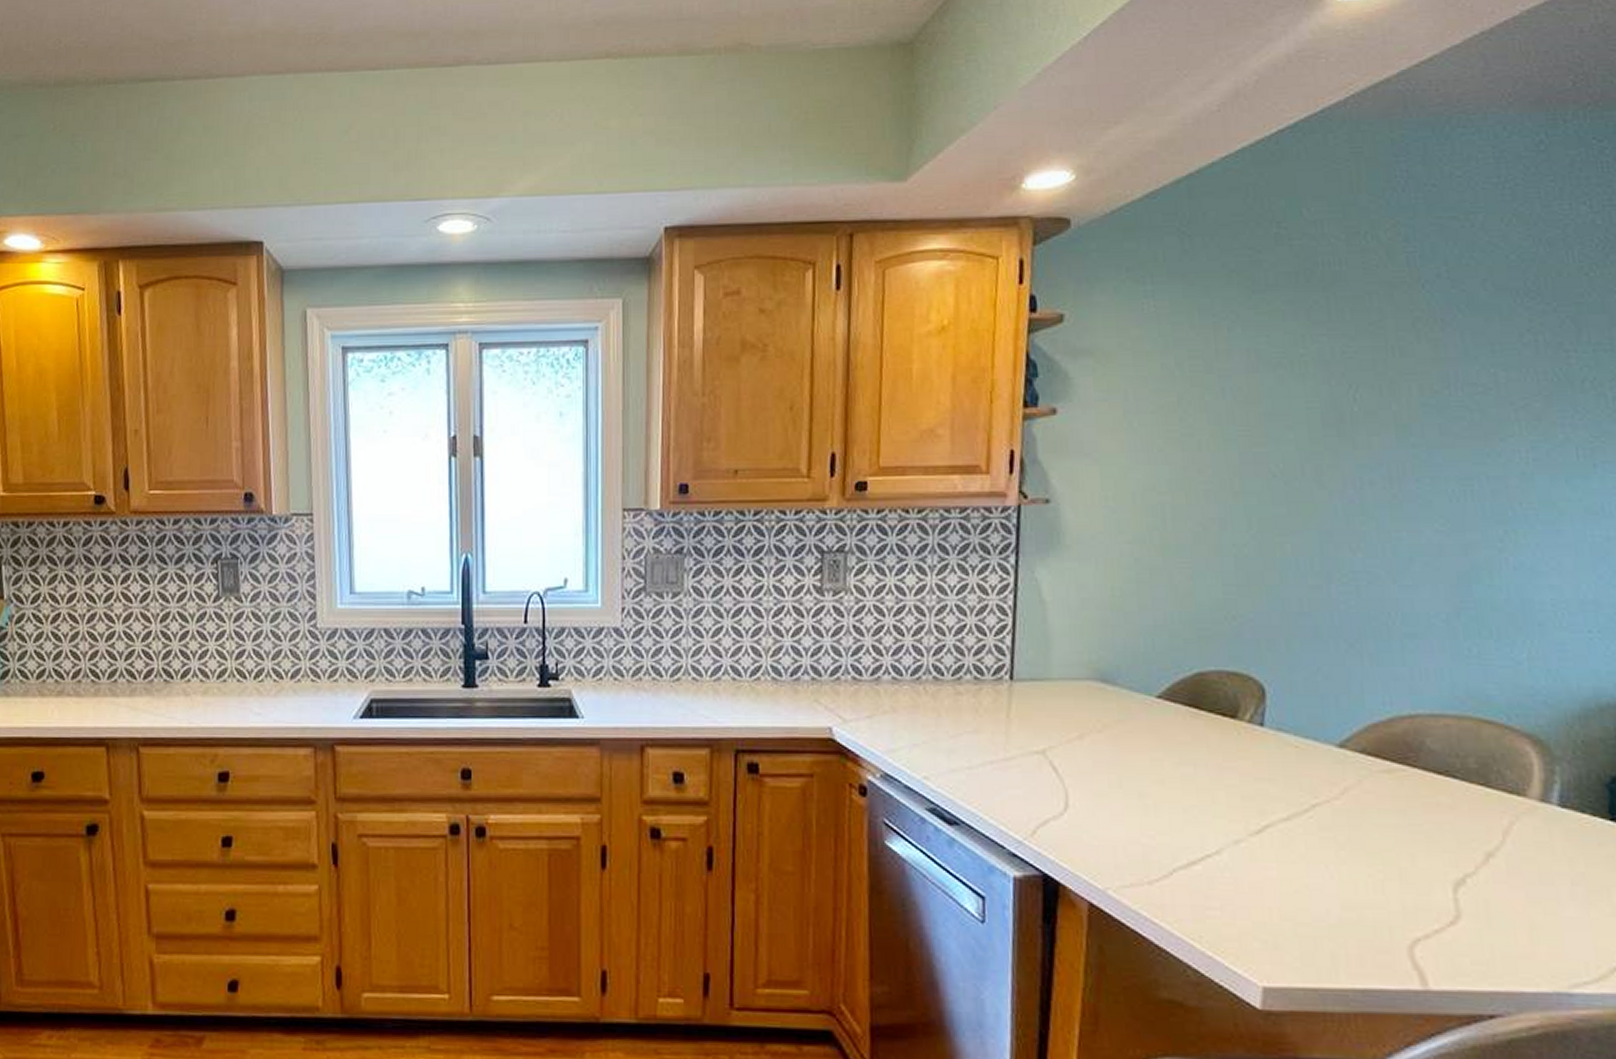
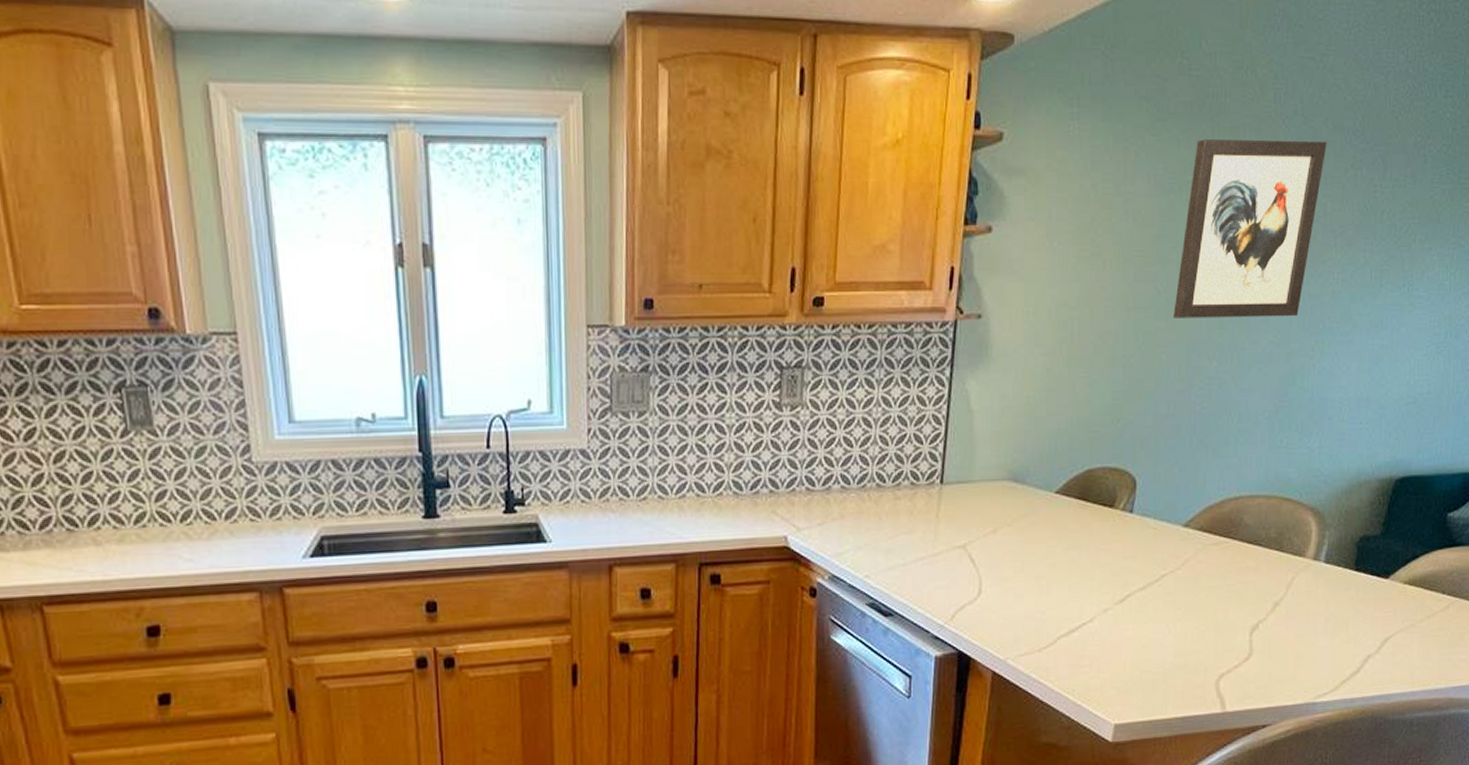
wall art: none [1296,304,1489,504] -> present [1173,139,1327,318]

